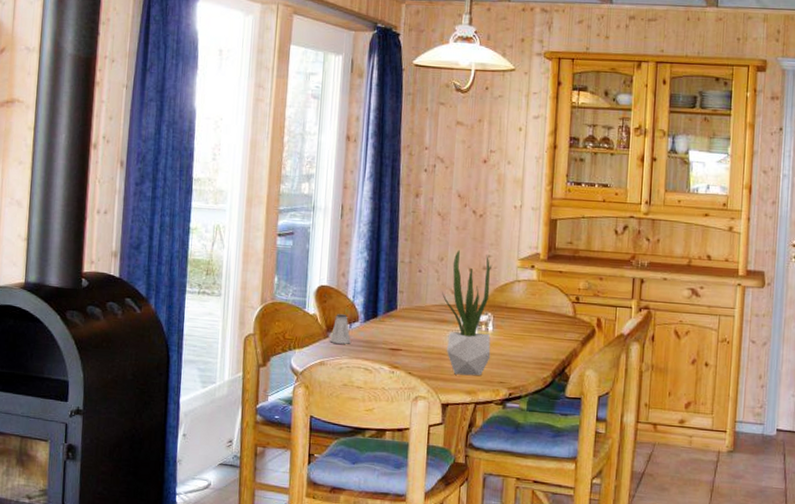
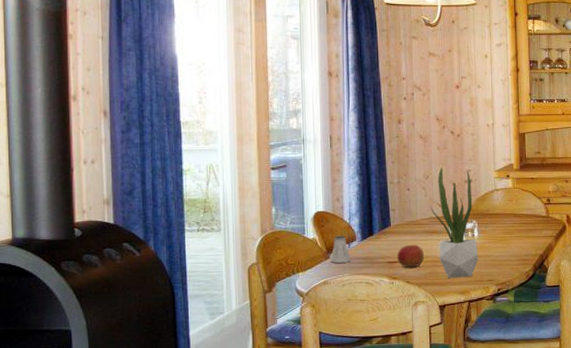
apple: none [400,332,431,358] -> present [396,244,425,268]

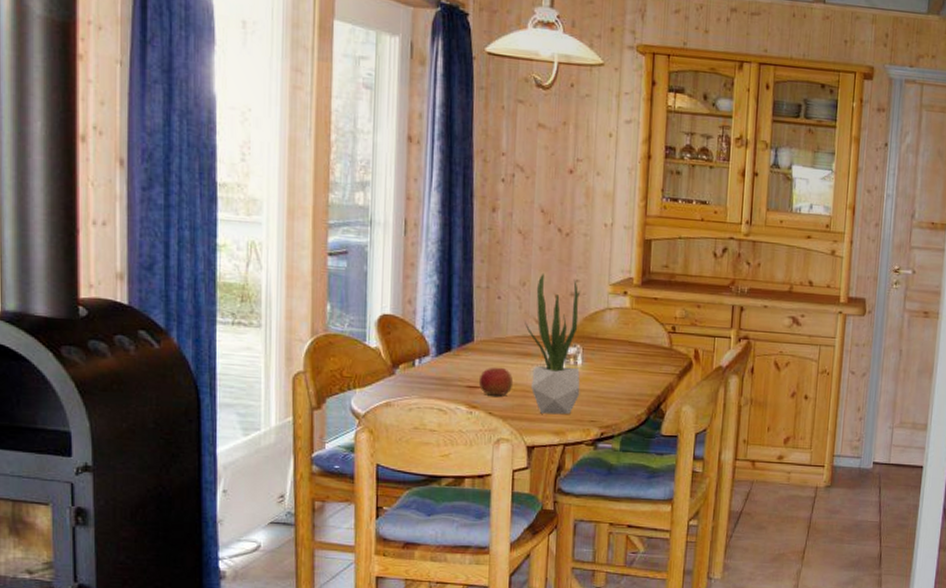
saltshaker: present [331,236,351,263] -> none [396,347,421,382]

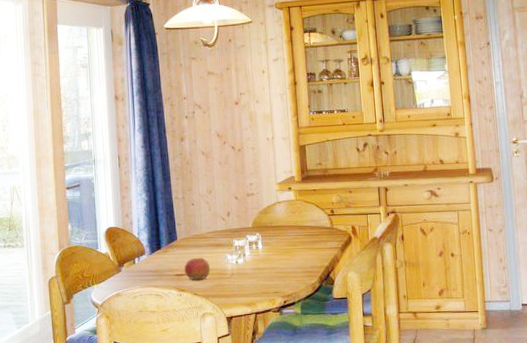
potted plant: present [525,273,581,415] -> none [214,181,264,290]

